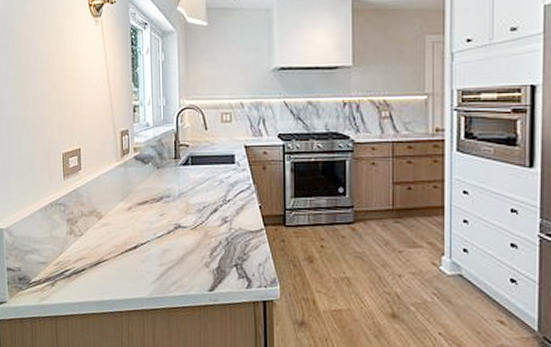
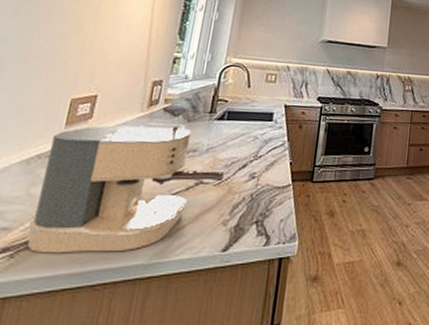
coffee maker: none [57,171,198,286] -> present [27,122,224,254]

